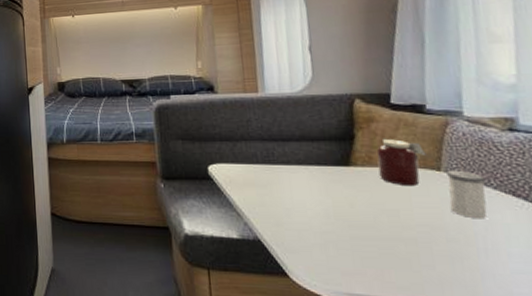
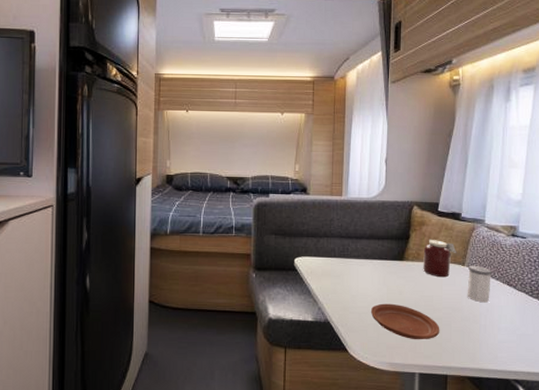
plate: none [312,218,417,266] -> present [370,303,440,340]

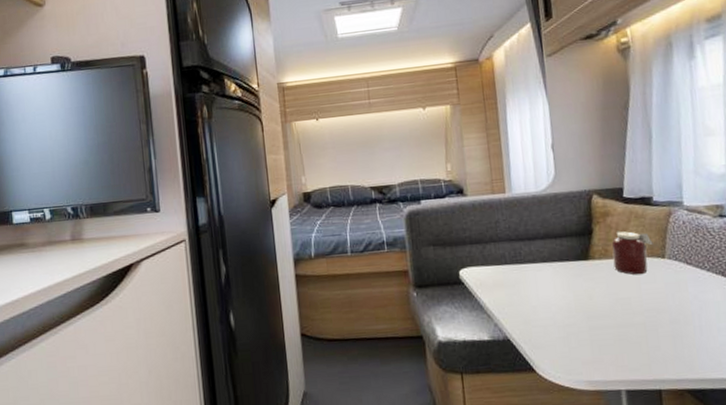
plate: present [370,303,440,340] -> none [556,311,645,352]
salt shaker: present [467,265,492,303] -> none [670,256,702,300]

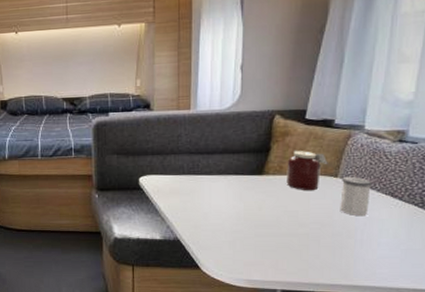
salt shaker: none [670,256,702,300] -> present [340,176,373,217]

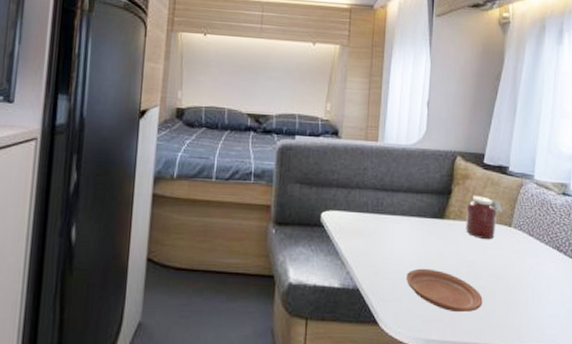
plate: none [225,220,306,257] -> present [405,268,483,313]
salt shaker: present [340,176,373,217] -> none [513,226,541,271]

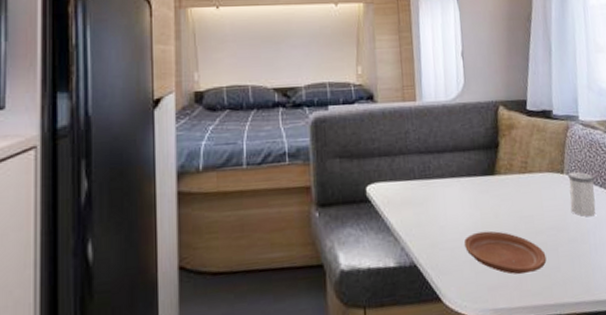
jar: present [466,194,503,240] -> none [516,144,553,191]
salt shaker: none [513,226,541,271] -> present [568,171,596,217]

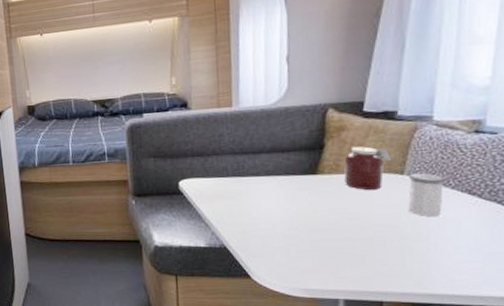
plate: present [463,231,547,275] -> none [276,224,371,264]
jar: none [516,144,553,191] -> present [344,146,392,191]

